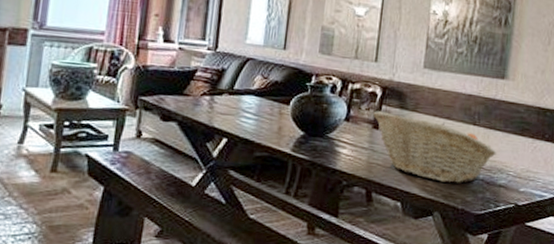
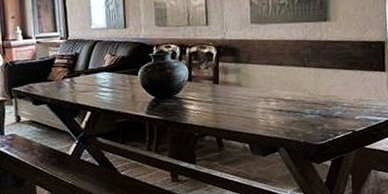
fruit basket: present [373,111,496,183] -> none [212,67,329,121]

